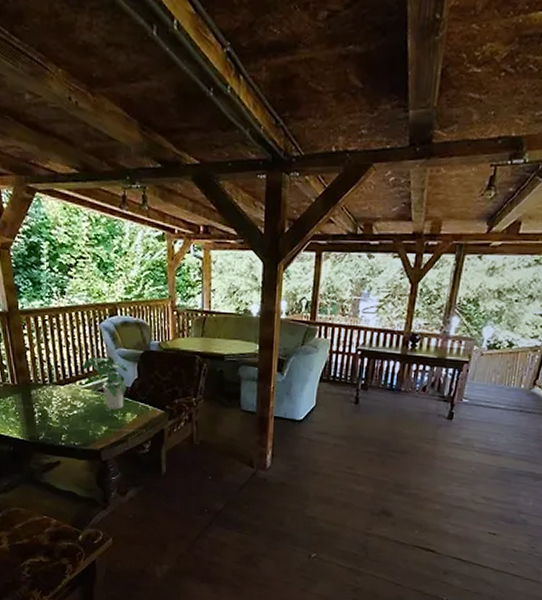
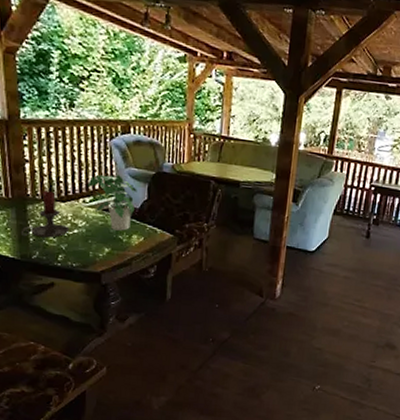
candle holder: none [27,375,70,420] -> present [20,190,70,238]

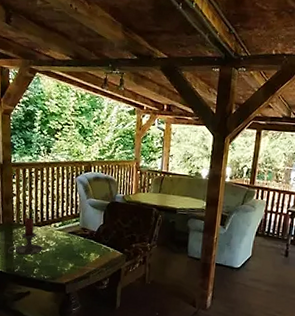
potted plant: present [87,174,137,231] -> none [58,204,95,250]

